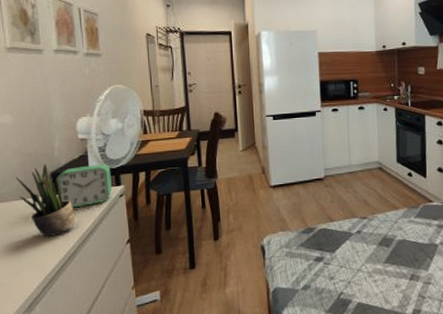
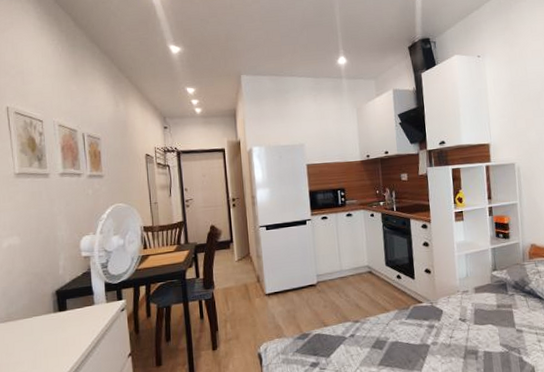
potted plant: present [16,164,75,237] -> none [22,282,79,354]
alarm clock: present [57,164,112,208] -> none [61,280,114,324]

